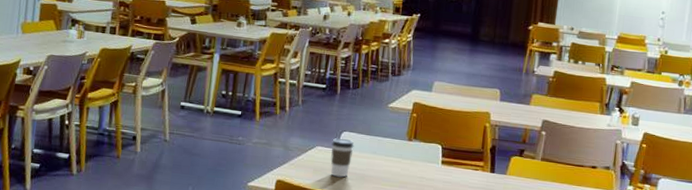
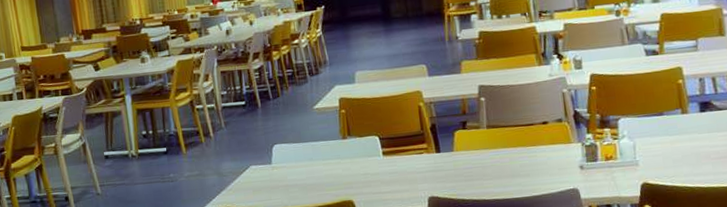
coffee cup: present [330,137,354,178] -> none [265,151,290,193]

